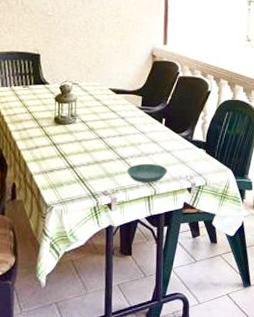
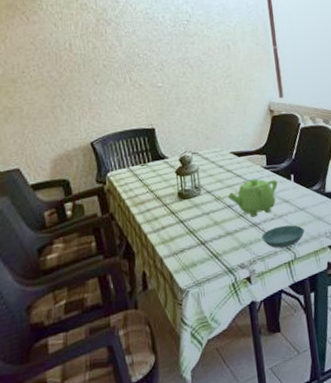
teapot: none [100,117,149,151] -> present [227,178,278,218]

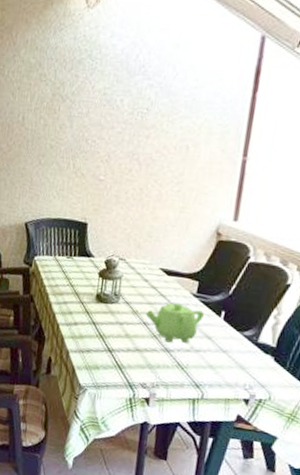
saucer: present [262,225,305,249] -> none [171,360,221,385]

